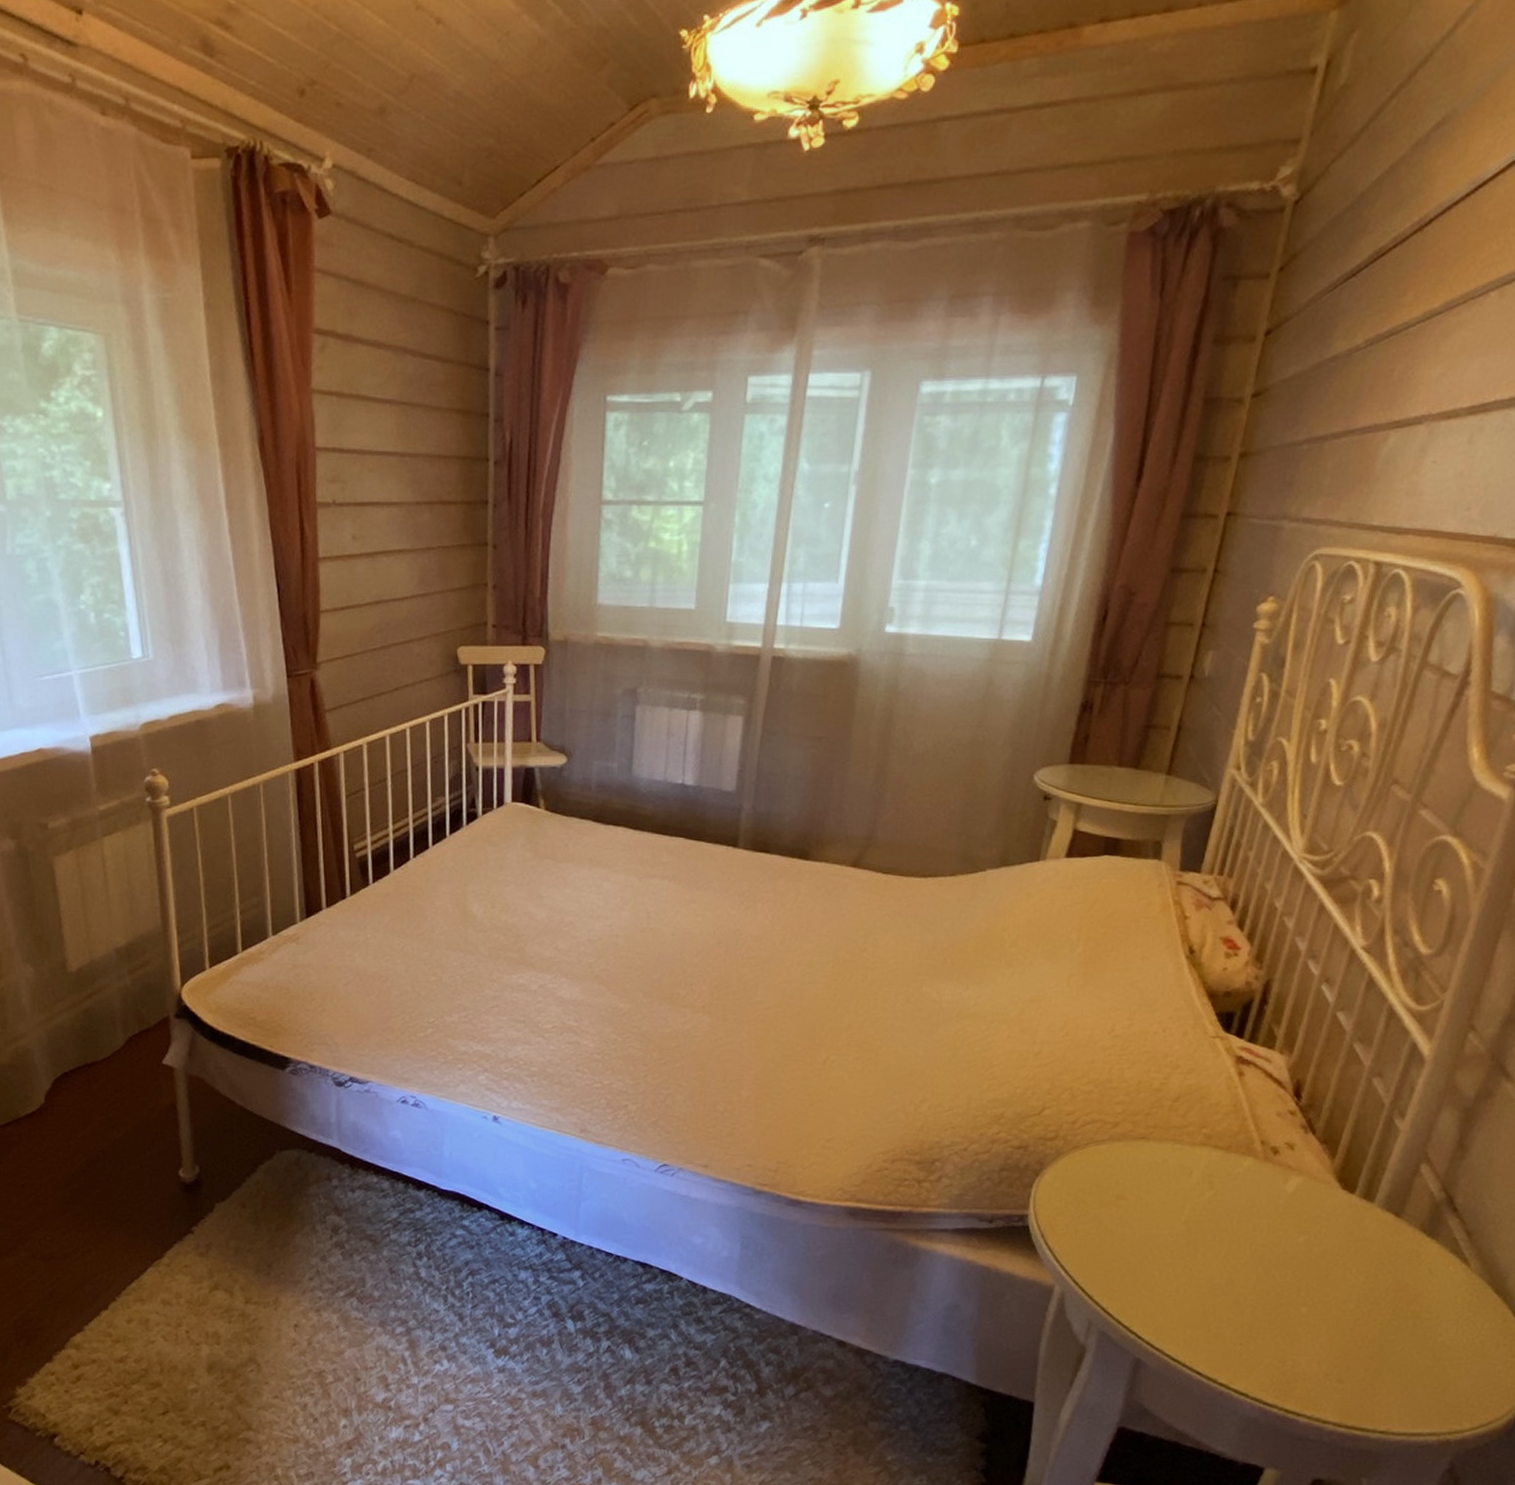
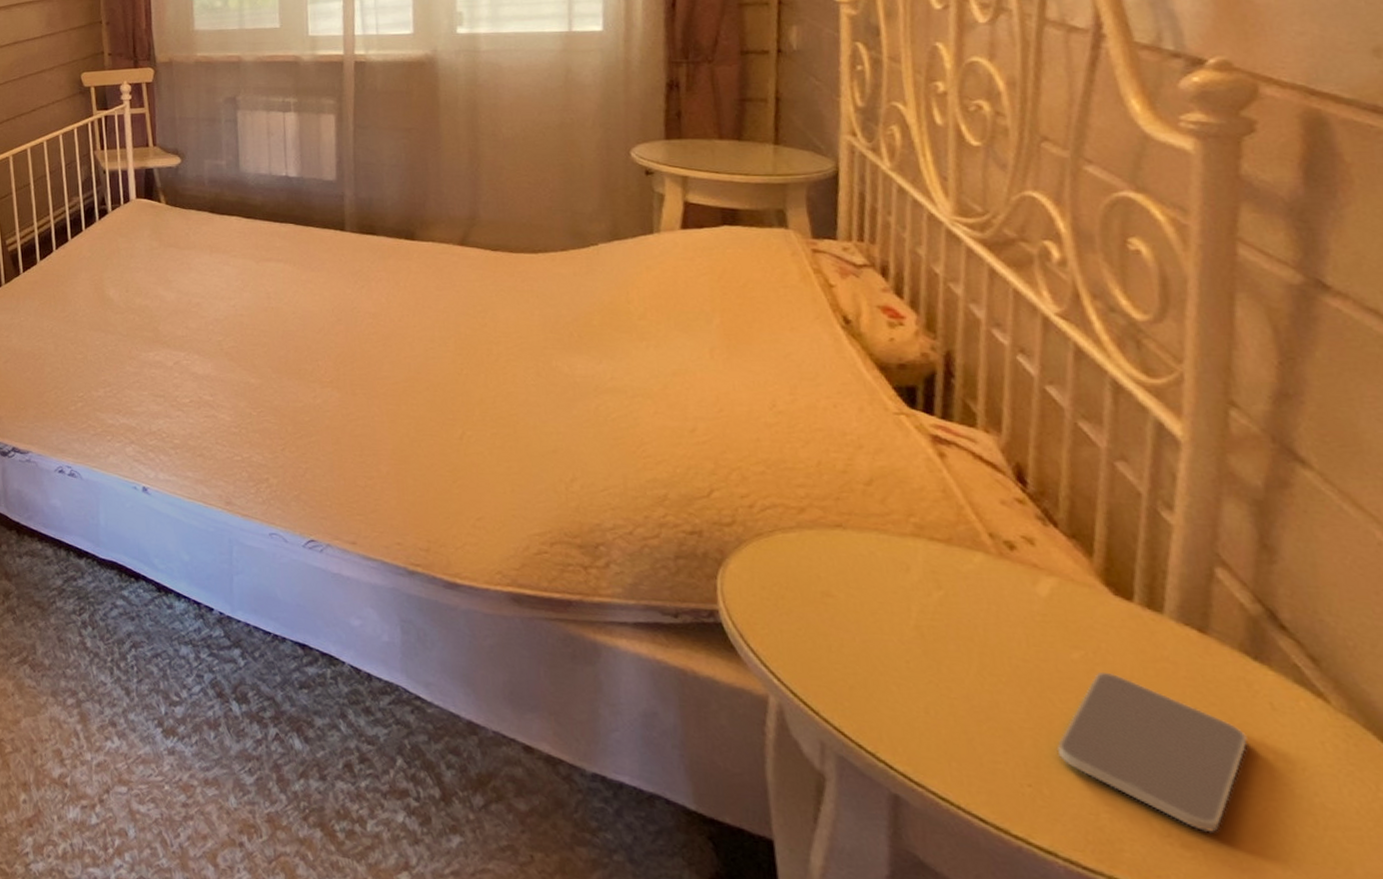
smartphone: none [1268,1251,1406,1370] -> present [1056,671,1248,833]

